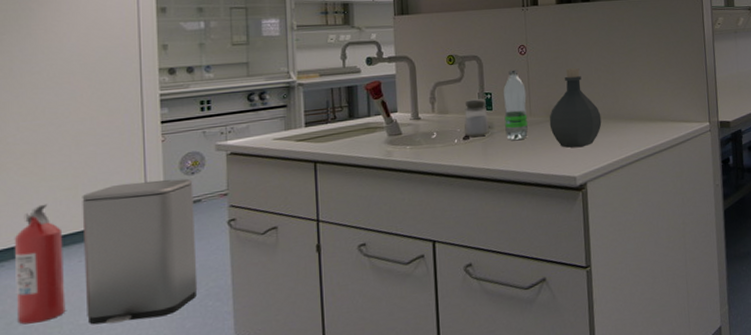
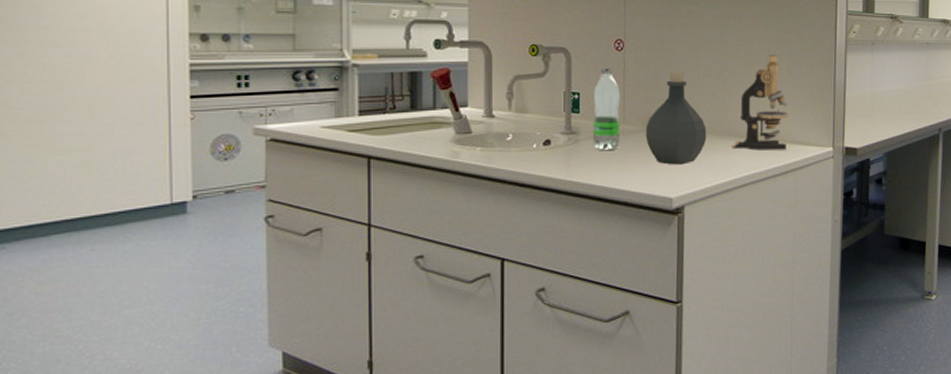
fire extinguisher: present [14,204,66,325] -> none [17,181,75,316]
pedal bin: present [82,178,198,325] -> none [96,164,228,324]
salt shaker: present [464,98,490,137] -> none [544,98,576,142]
microscope: none [623,47,671,131] -> present [731,54,790,151]

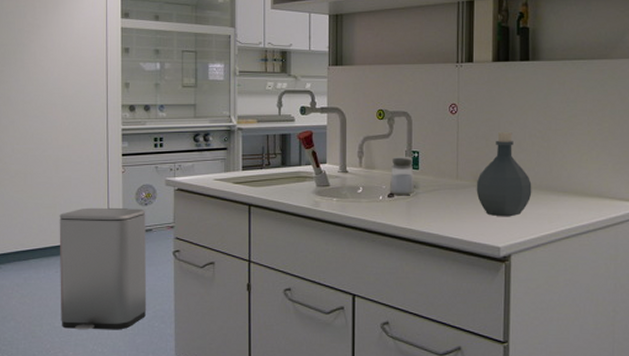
pedal bin: none [96,164,228,324] -> present [59,207,147,330]
salt shaker: none [544,98,576,142] -> present [389,156,415,195]
bottle: present [593,67,621,150] -> none [430,129,454,202]
microscope: present [731,54,790,151] -> none [555,115,611,205]

